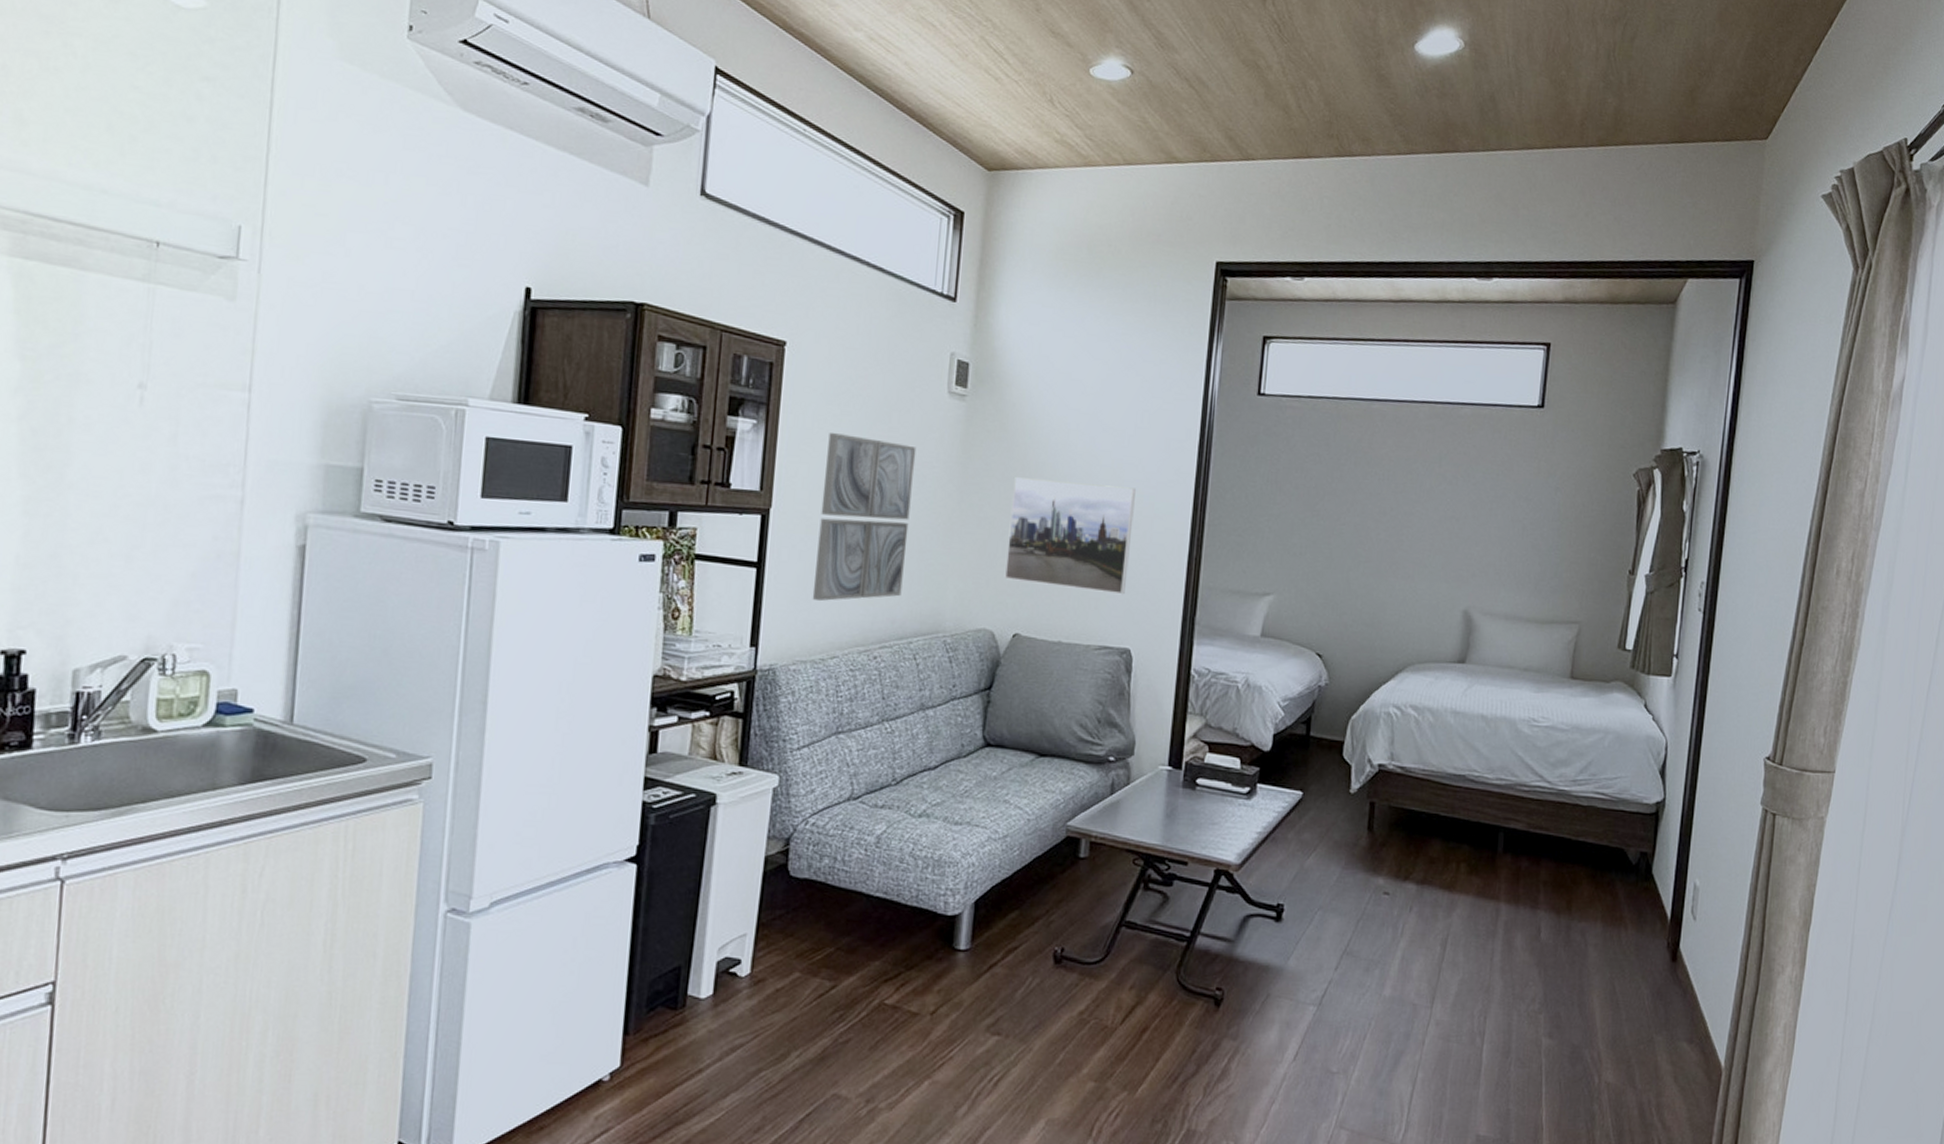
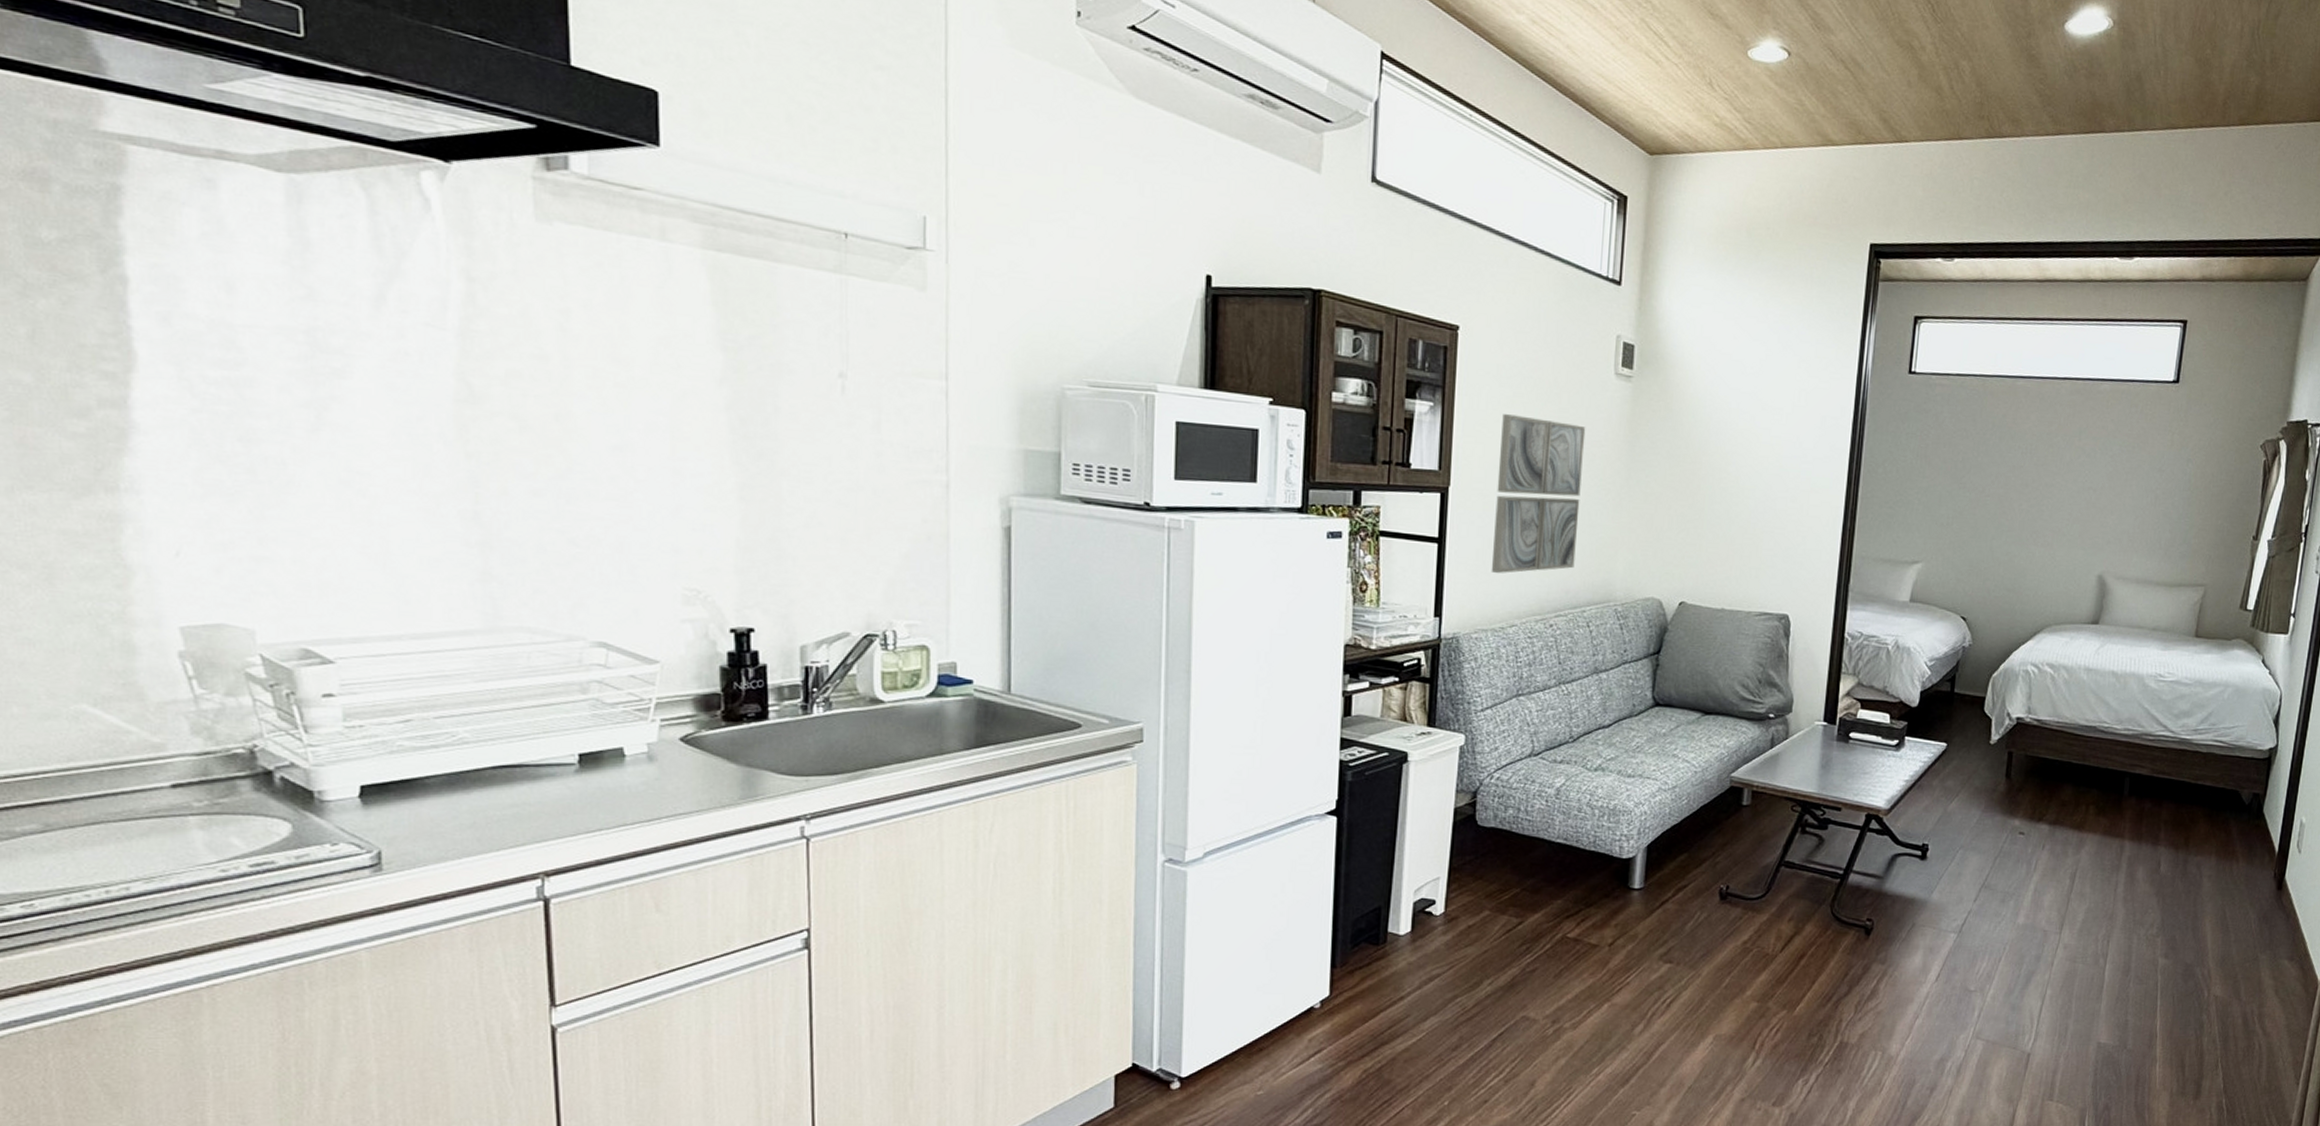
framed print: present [1004,477,1136,595] -> none [1670,454,1793,565]

